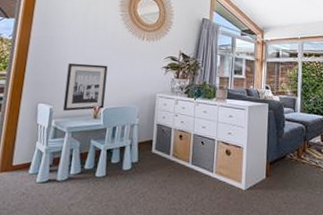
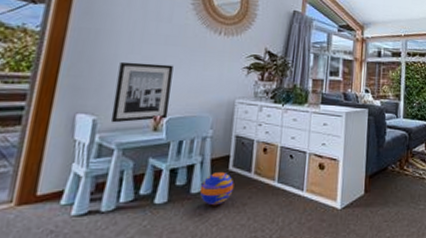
ball: none [129,153,157,181] -> present [199,171,234,206]

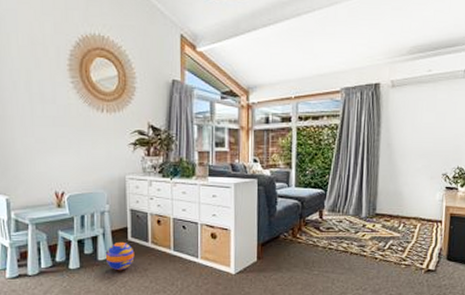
wall art: present [110,61,174,123] -> none [18,145,68,201]

